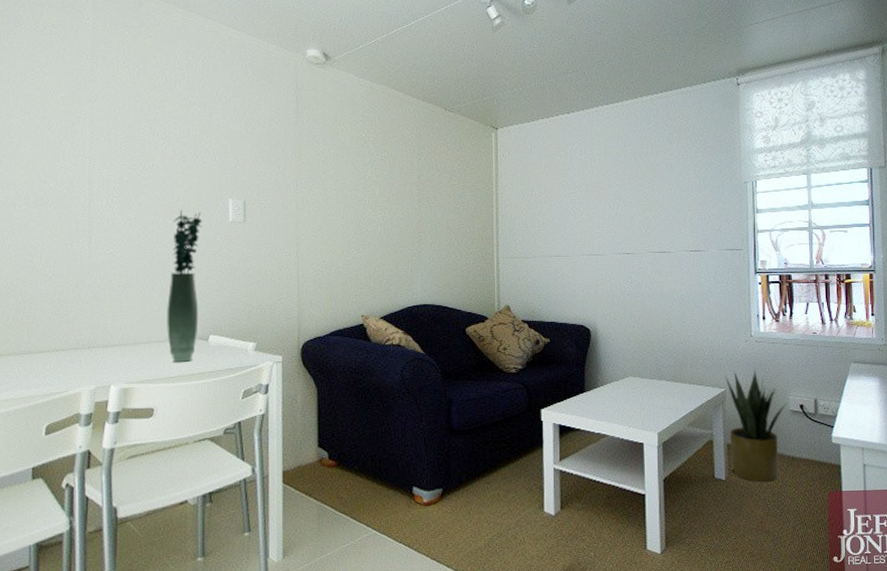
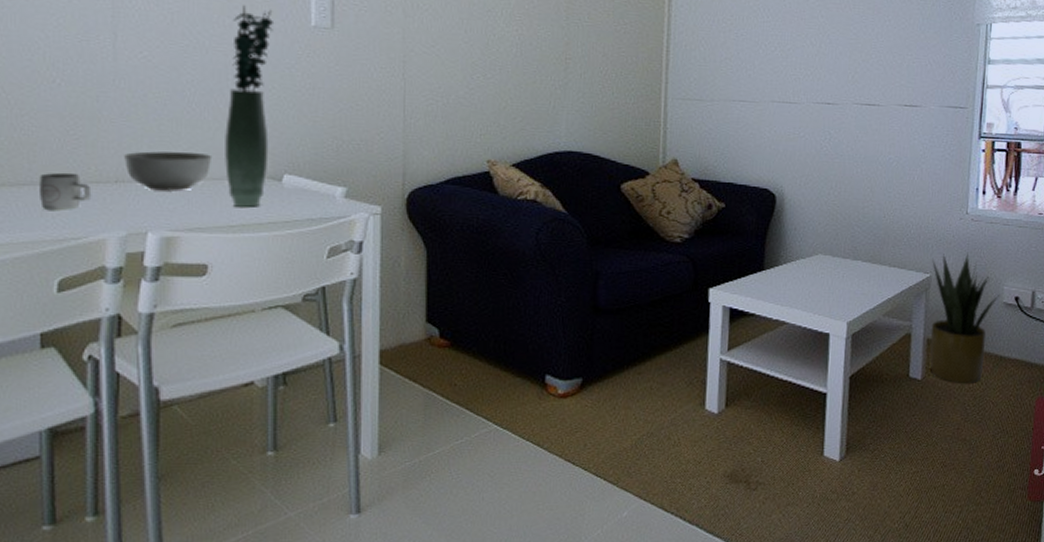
mug: none [35,343,72,373] -> present [40,172,92,212]
bowl: none [95,323,158,353] -> present [124,151,213,192]

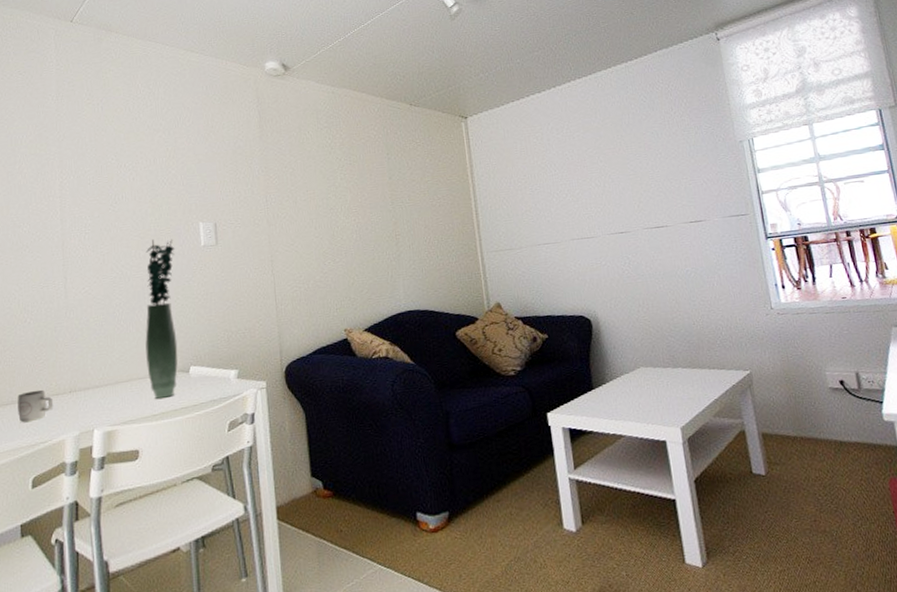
bowl: present [124,151,213,192] -> none [75,359,138,395]
planter: present [930,252,1000,383] -> none [748,344,826,474]

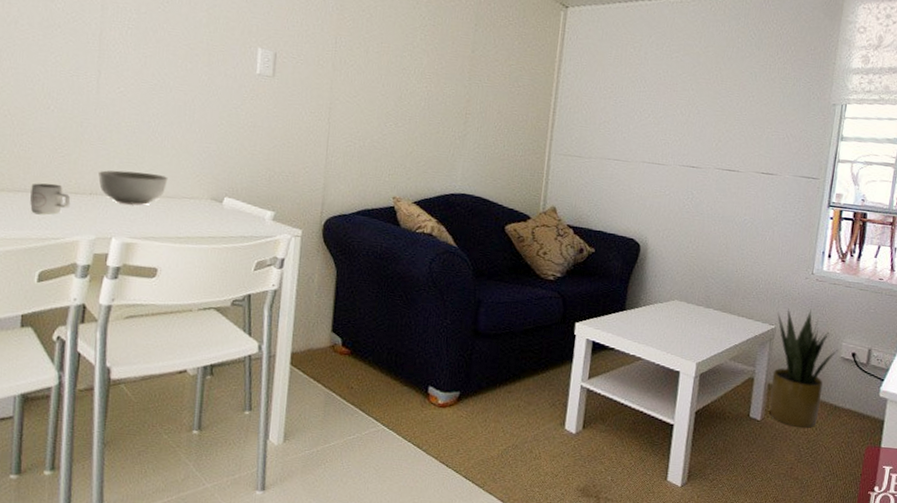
bowl: none [75,359,138,395] -> present [98,170,169,206]
vase: present [145,239,178,399] -> none [177,53,227,223]
planter: none [748,344,826,474] -> present [769,308,839,428]

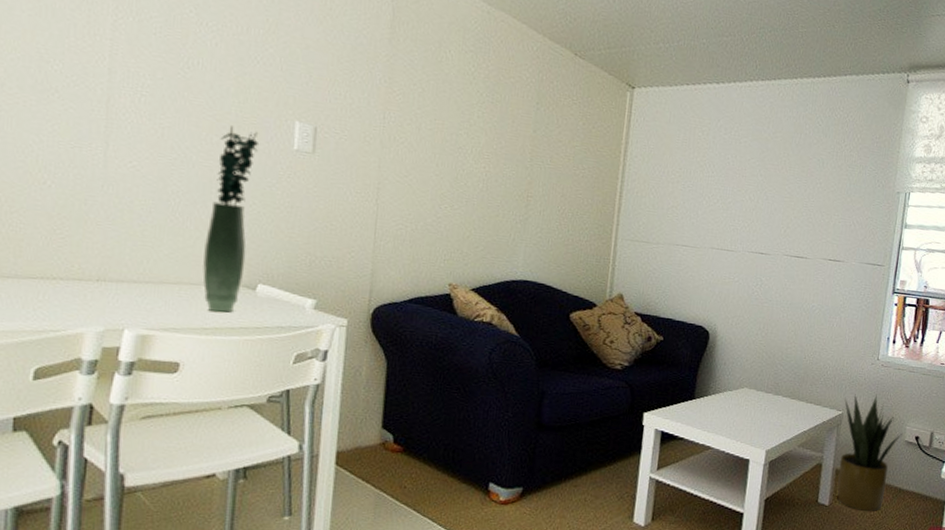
mug: present [30,183,71,216] -> none [22,267,74,305]
bowl: present [98,170,169,206] -> none [107,254,192,293]
vase: none [177,53,227,223] -> present [202,126,260,313]

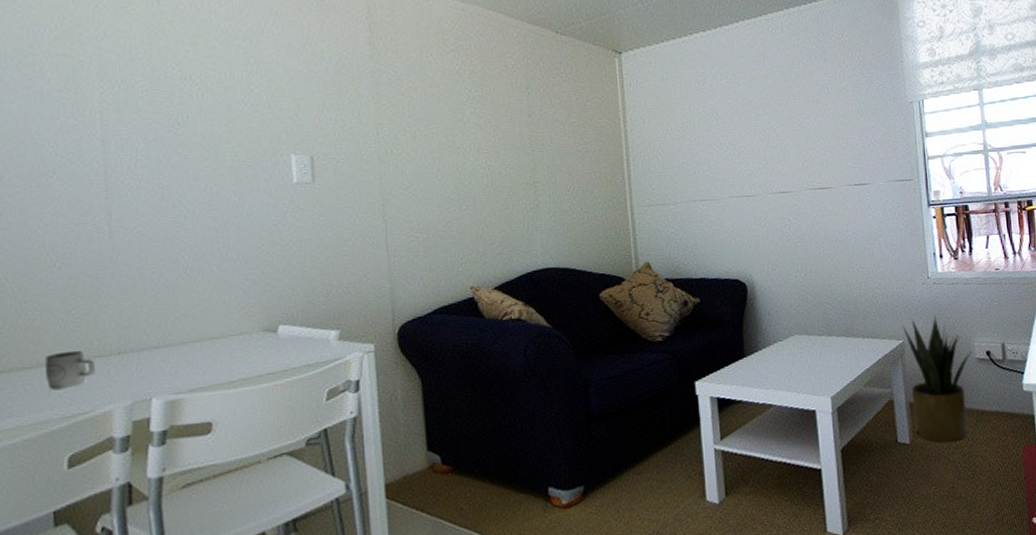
mug: none [22,267,74,305] -> present [45,350,96,391]
vase: present [202,126,260,313] -> none [219,172,263,362]

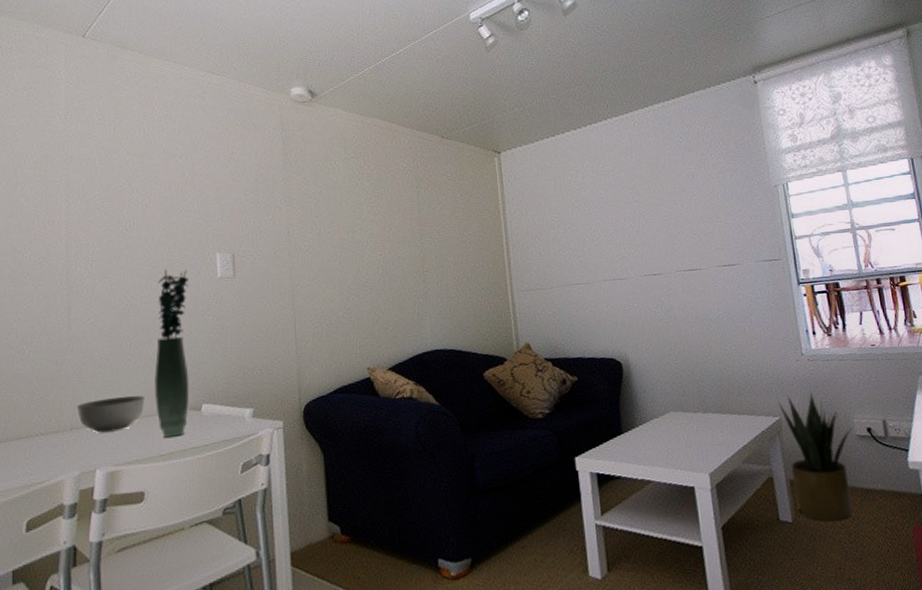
mug: present [45,350,96,391] -> none [13,426,53,462]
bowl: none [125,315,210,358] -> present [77,395,146,433]
vase: none [219,172,263,362] -> present [154,269,190,438]

